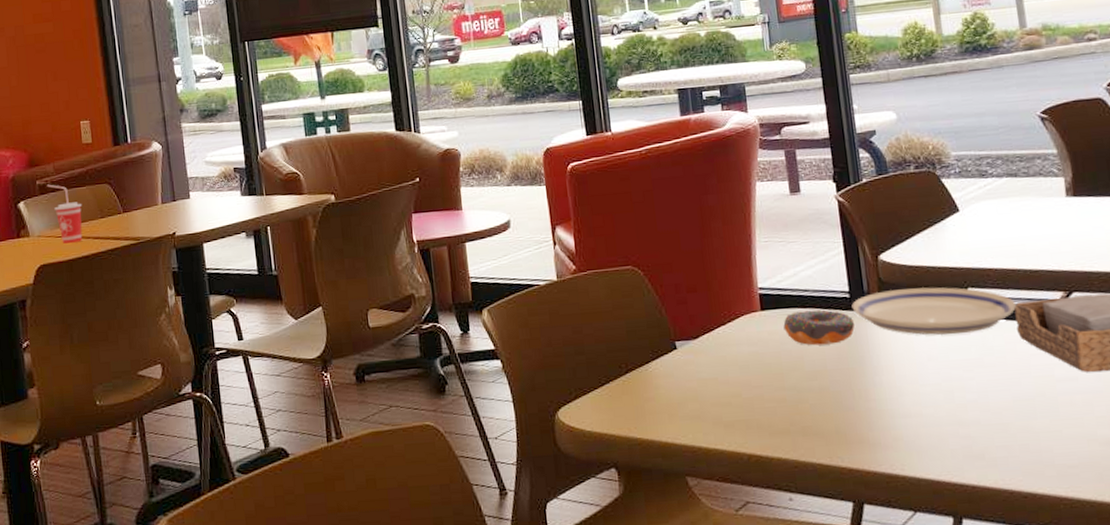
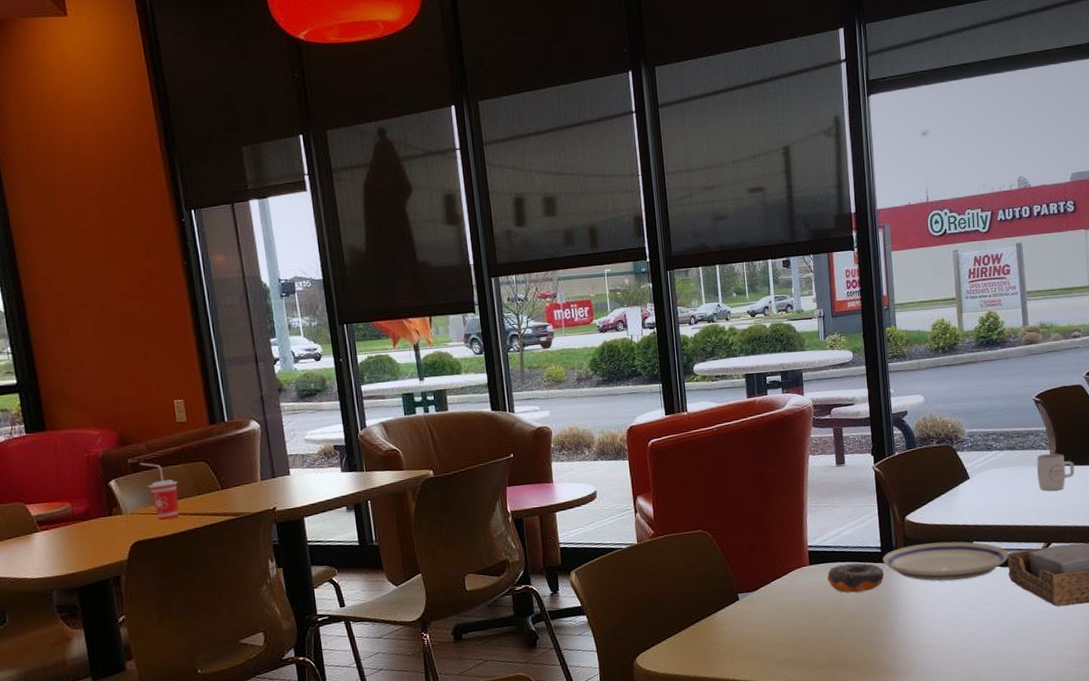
mug: none [1047,181,1100,228] -> present [1036,453,1075,491]

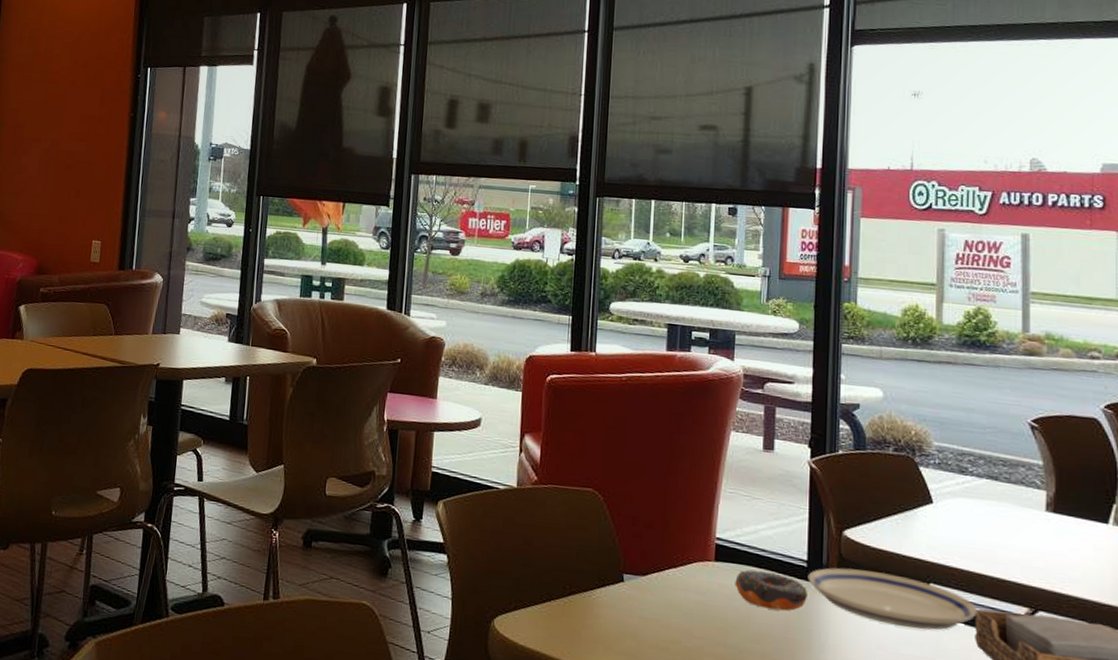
beverage cup: present [139,462,180,520] -> none [49,293,78,355]
mug: present [1036,453,1075,491] -> none [1025,493,1079,545]

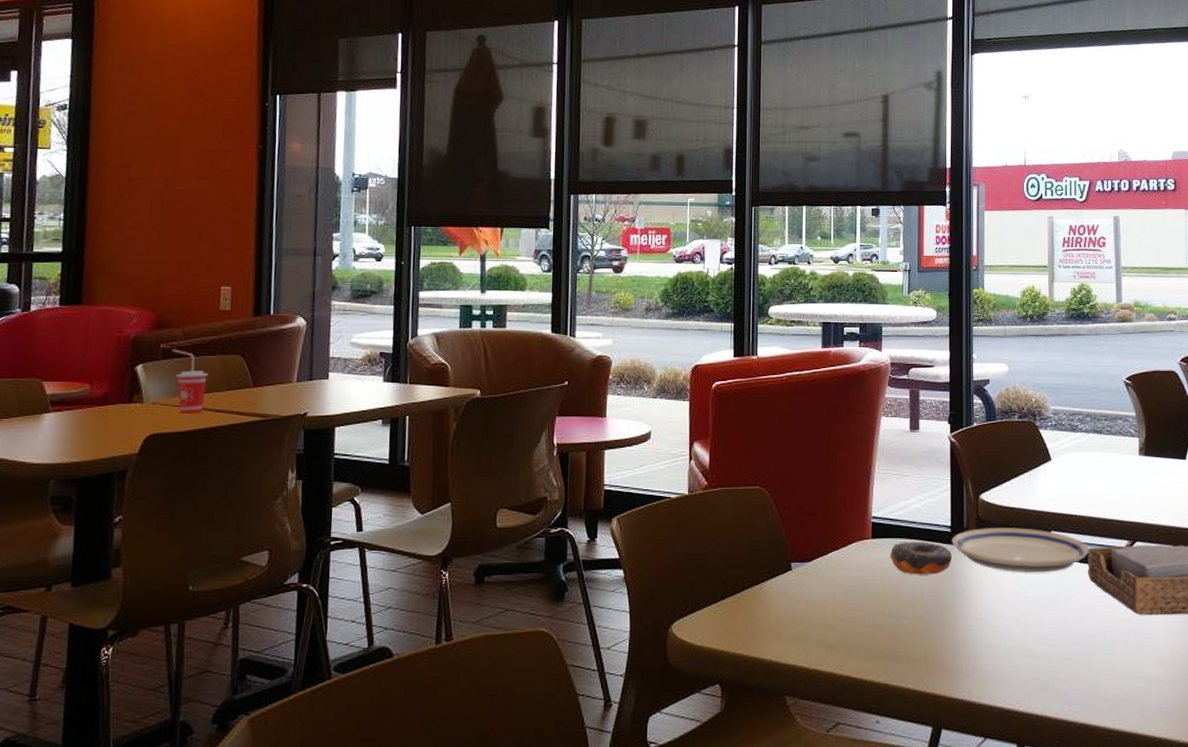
beverage cup: none [49,293,78,355] -> present [171,349,209,414]

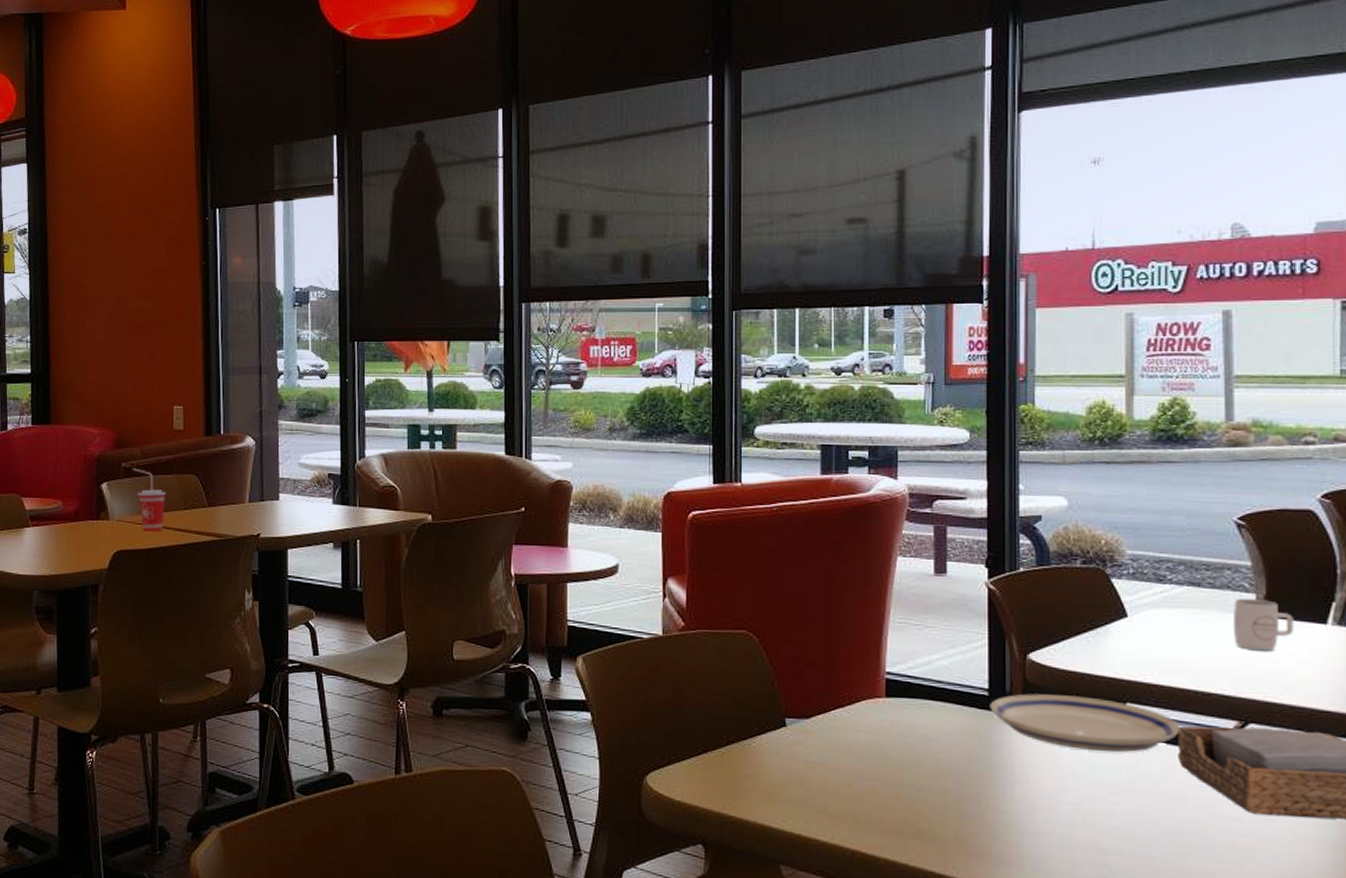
donut: present [890,541,953,575] -> none [909,703,991,744]
mug: none [1123,441,1164,483] -> present [1232,598,1294,651]

